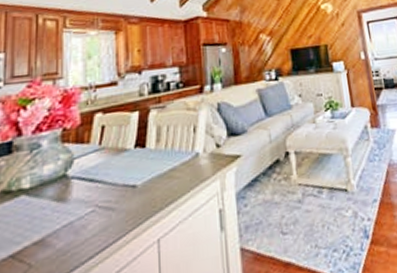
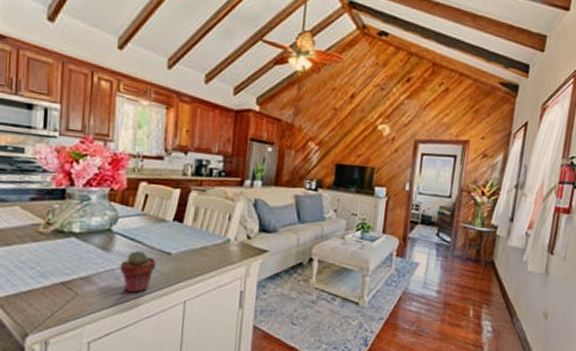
potted succulent: none [79,191,120,246] -> present [120,251,156,293]

